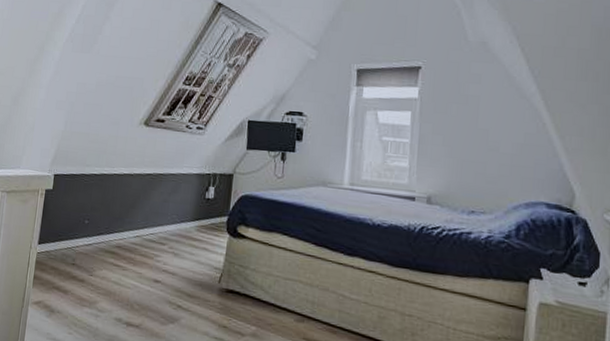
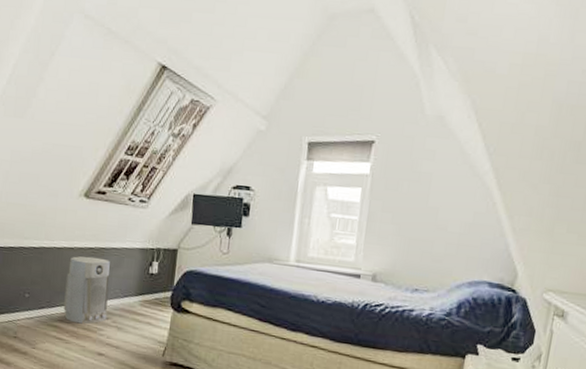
air purifier: none [121,182,168,251] -> present [63,256,110,325]

